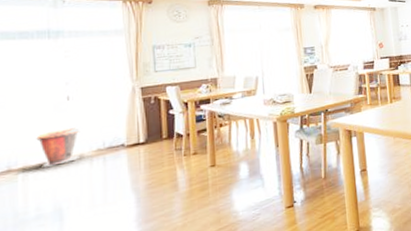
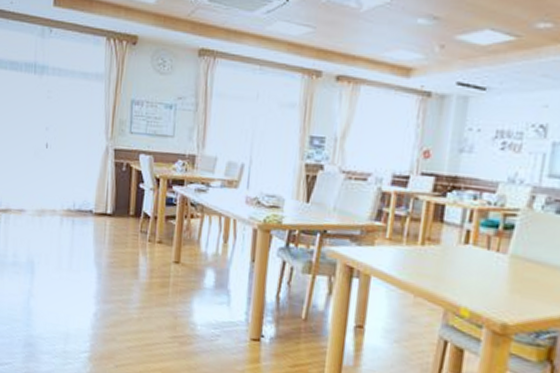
waste bin: present [36,128,81,167] -> none [18,178,55,216]

